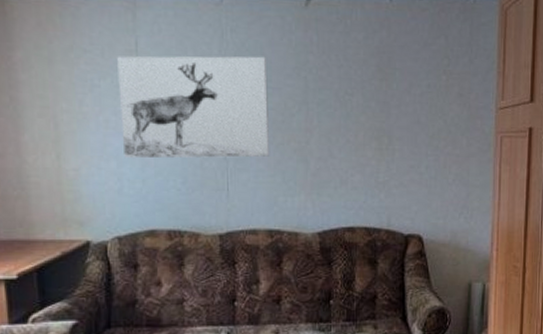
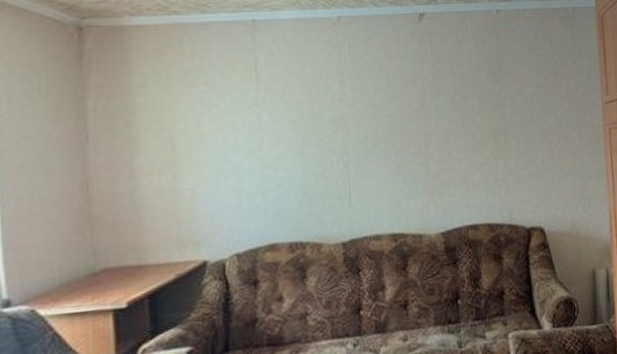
wall art: present [117,56,269,159] -> none [237,68,390,174]

